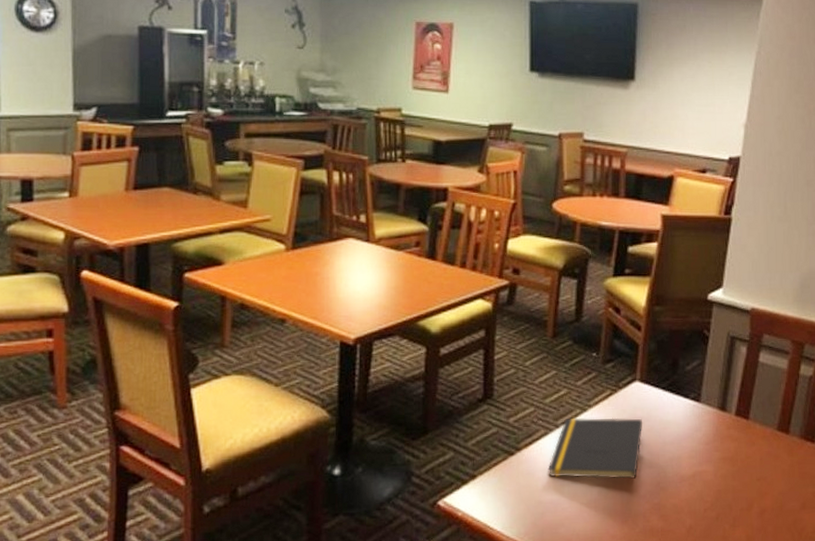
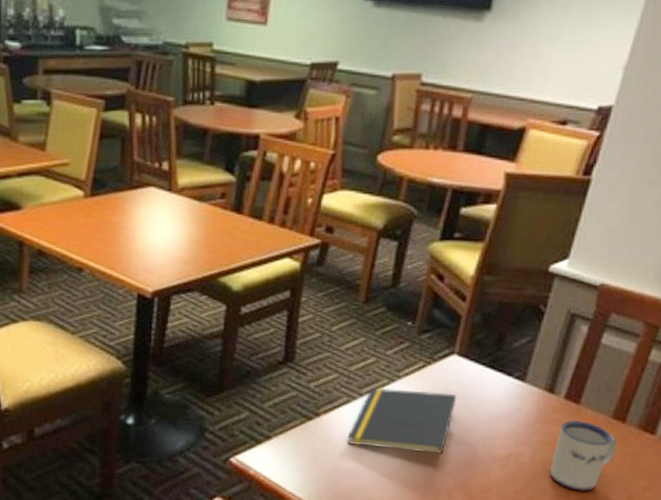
mug: none [732,435,784,503] -> present [550,420,616,491]

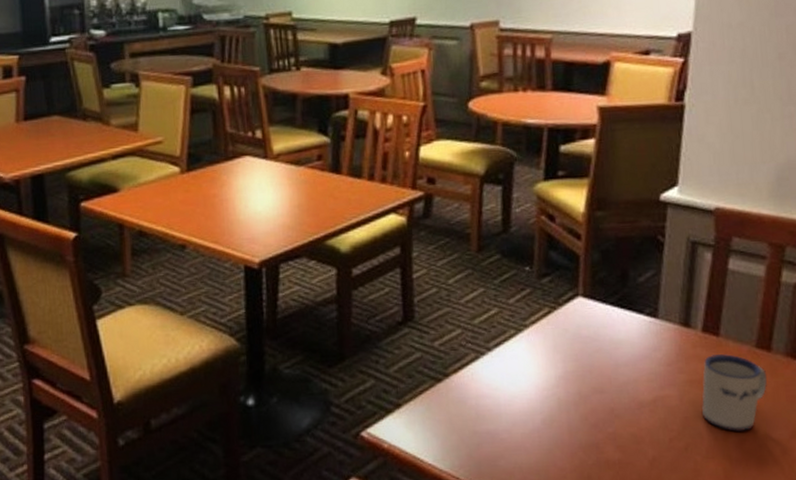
notepad: present [347,388,456,454] -> none [481,338,589,406]

